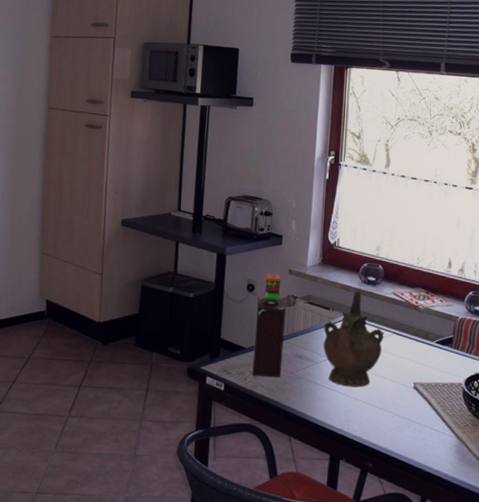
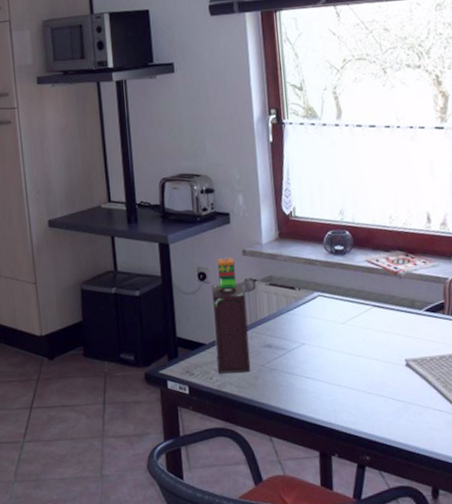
ceremonial vessel: present [323,292,384,388] -> none [291,265,363,374]

